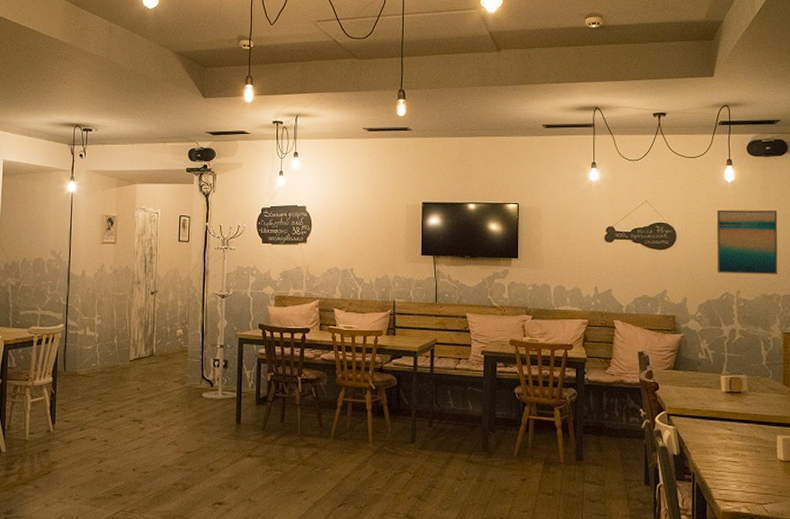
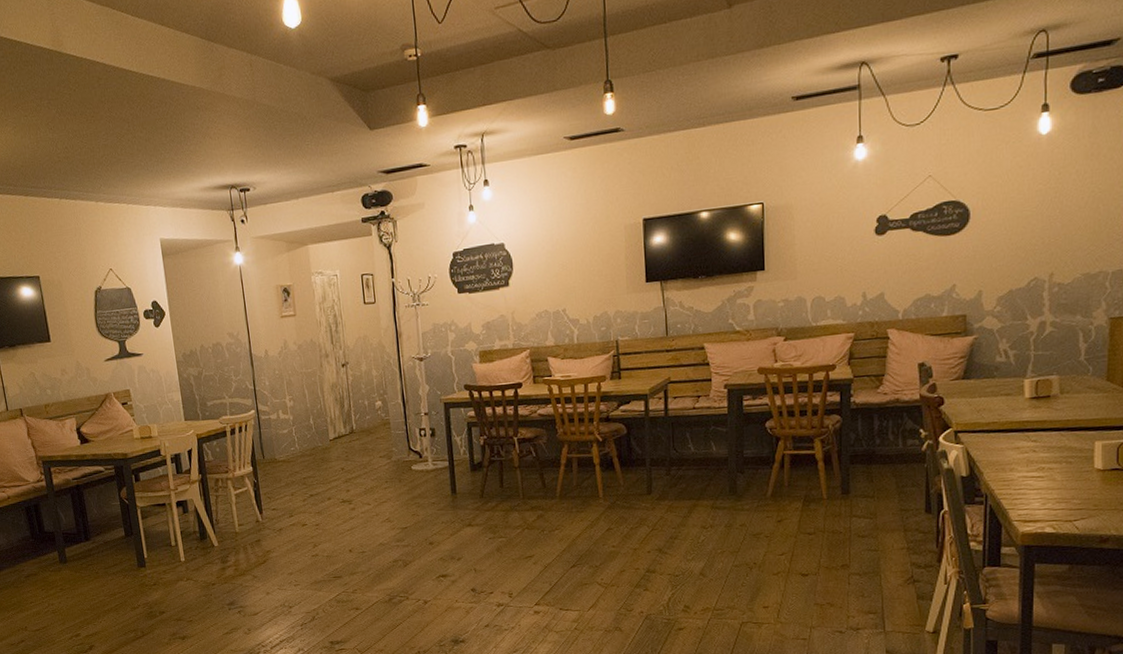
wall art: present [716,210,778,275] -> none [1023,163,1110,255]

